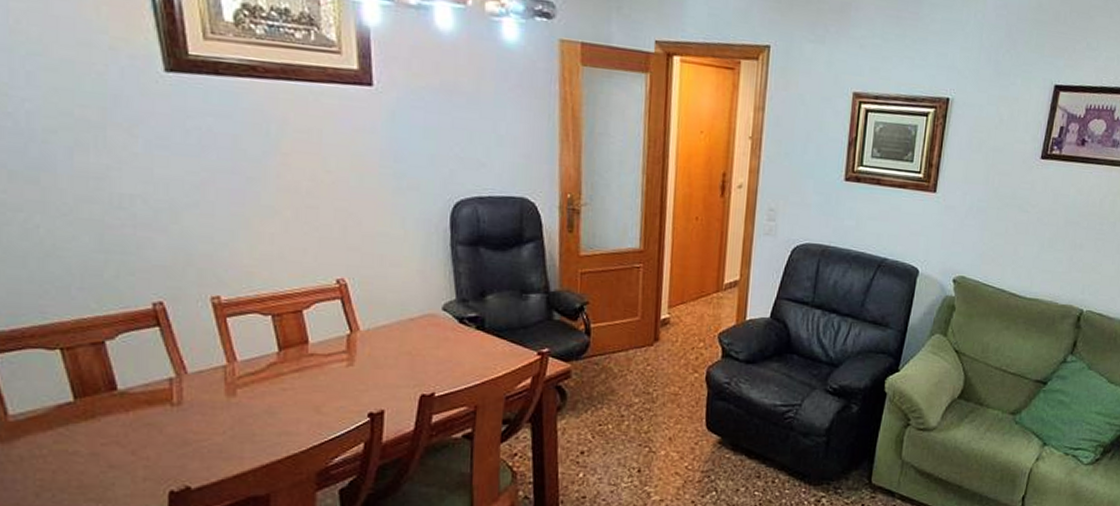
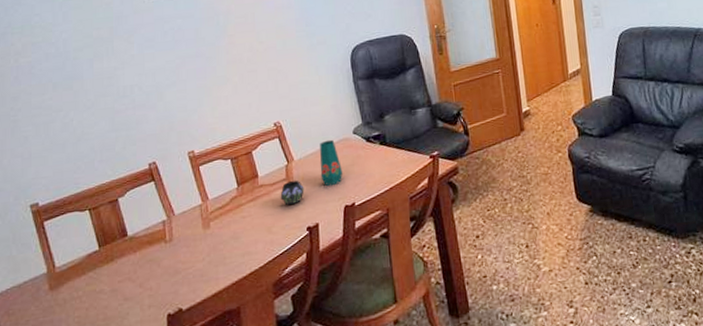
vase: none [336,312,423,383] -> present [280,139,342,205]

